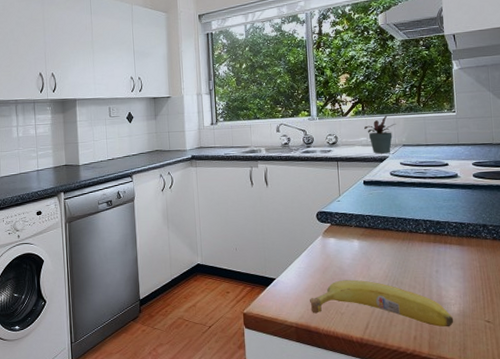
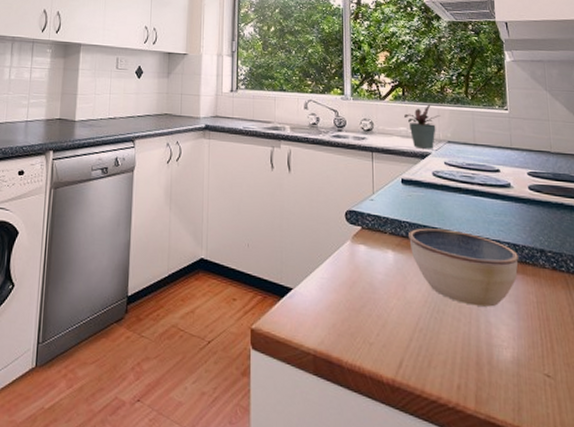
fruit: present [310,279,454,328] -> none [332,299,506,378]
bowl: none [371,217,464,275] -> present [409,228,519,307]

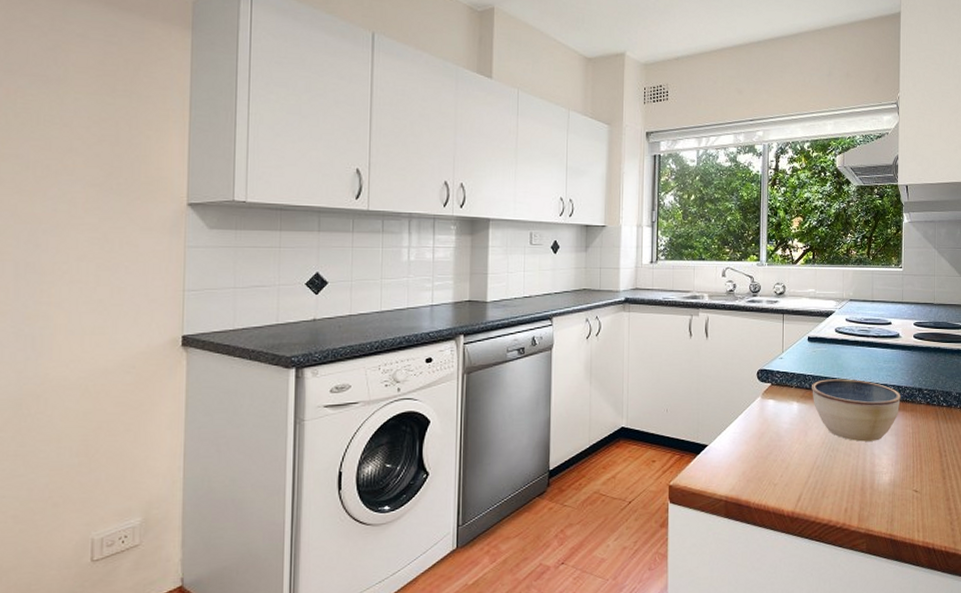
potted plant: present [404,104,441,149] -> none [813,266,845,308]

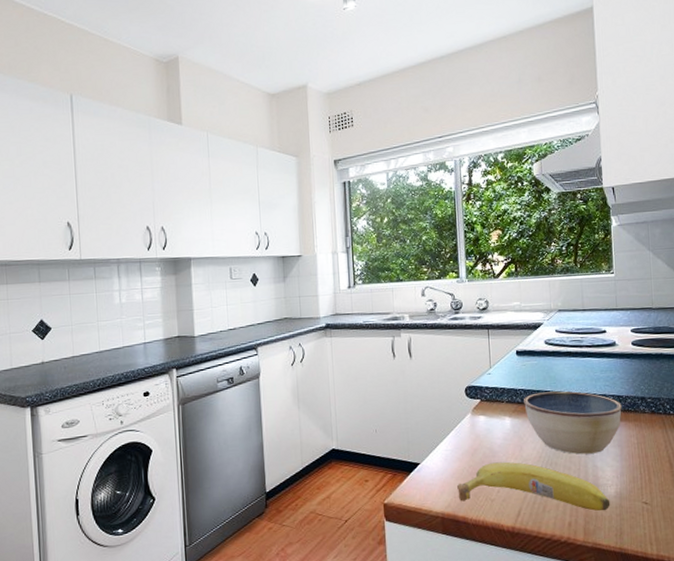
fruit: none [742,446,884,498] -> present [457,461,610,512]

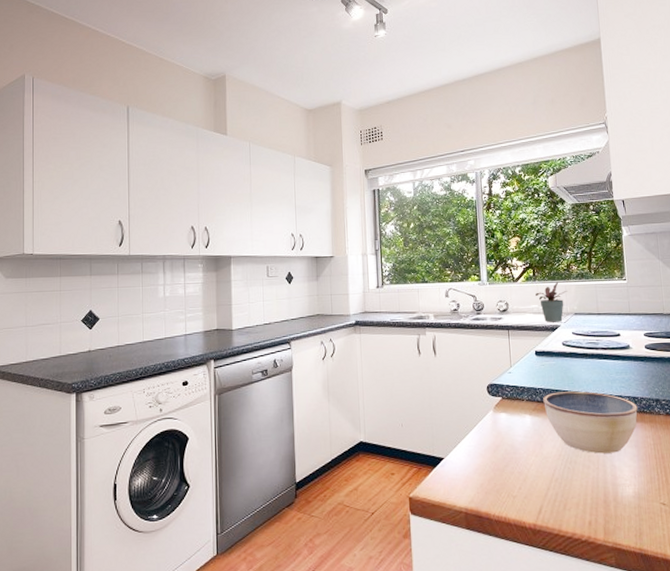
fruit: present [457,461,610,512] -> none [480,459,629,511]
potted plant: none [517,277,552,320] -> present [535,282,568,322]

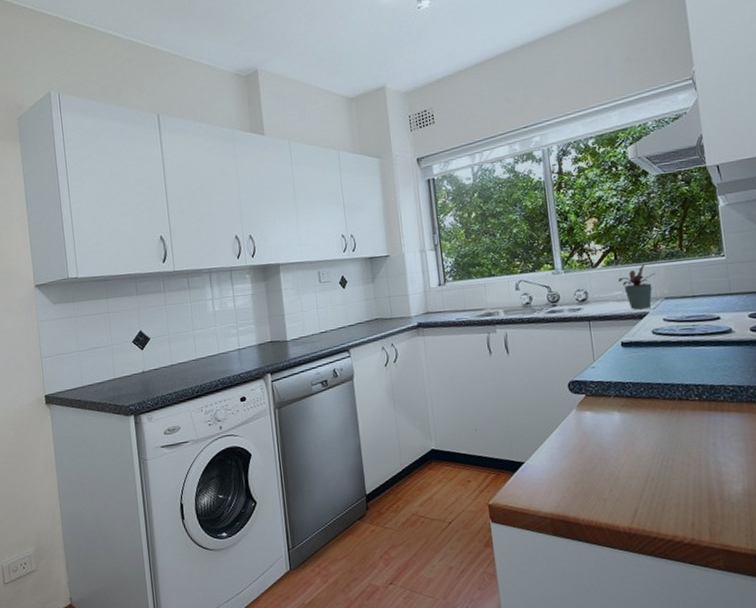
bowl: present [543,391,638,454] -> none [633,382,744,450]

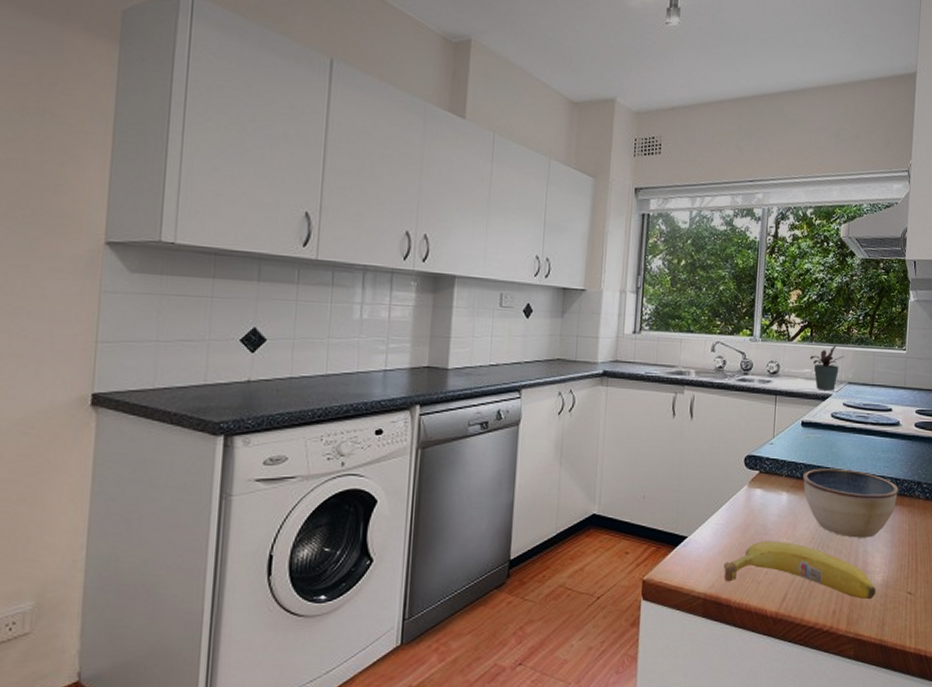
fruit: none [566,459,738,511] -> present [723,541,876,600]
bowl: none [633,382,744,450] -> present [803,468,898,538]

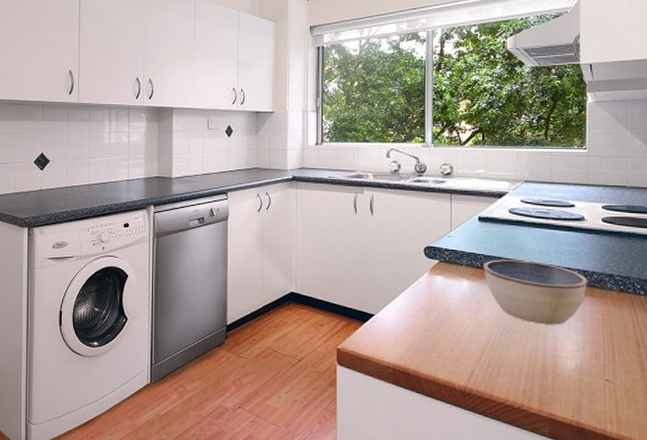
fruit: present [723,541,876,600] -> none [411,322,569,383]
potted plant: present [810,345,845,391] -> none [483,147,519,189]

